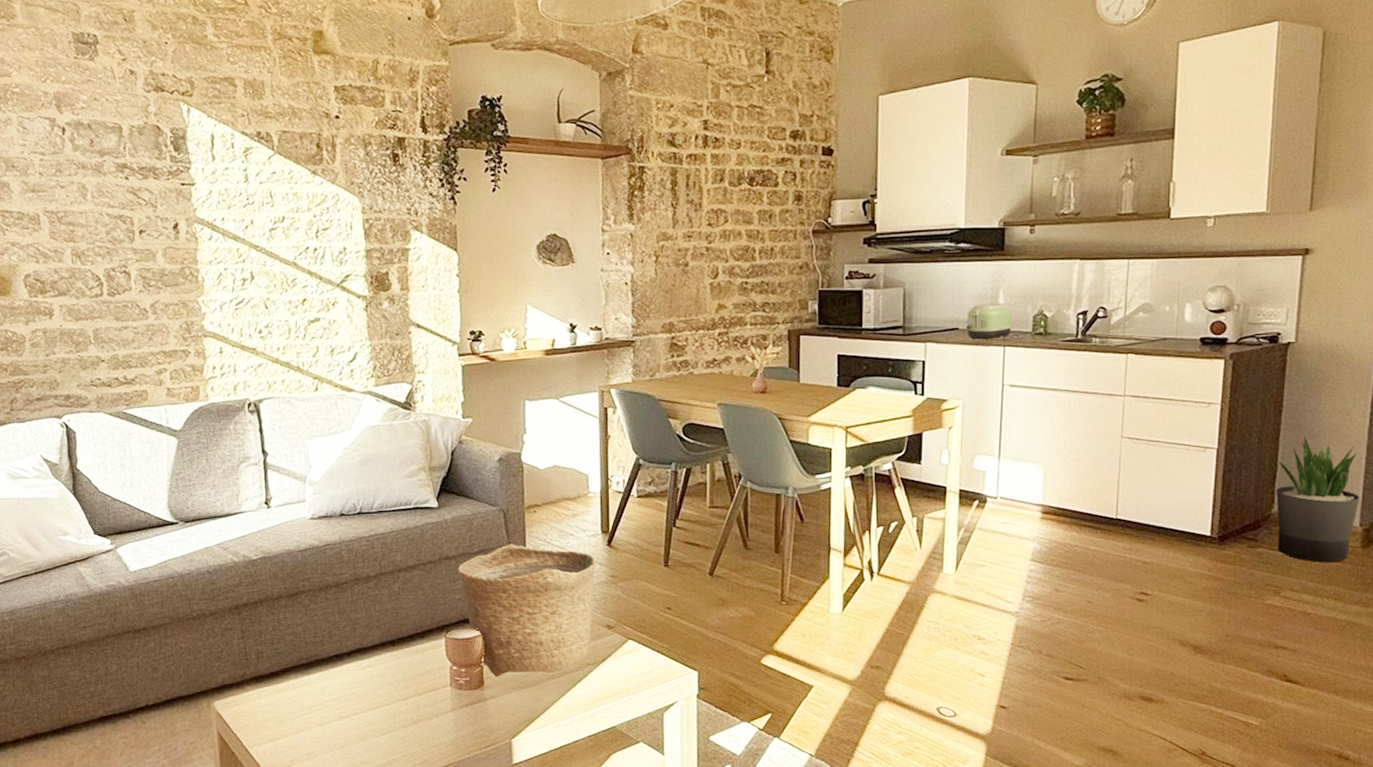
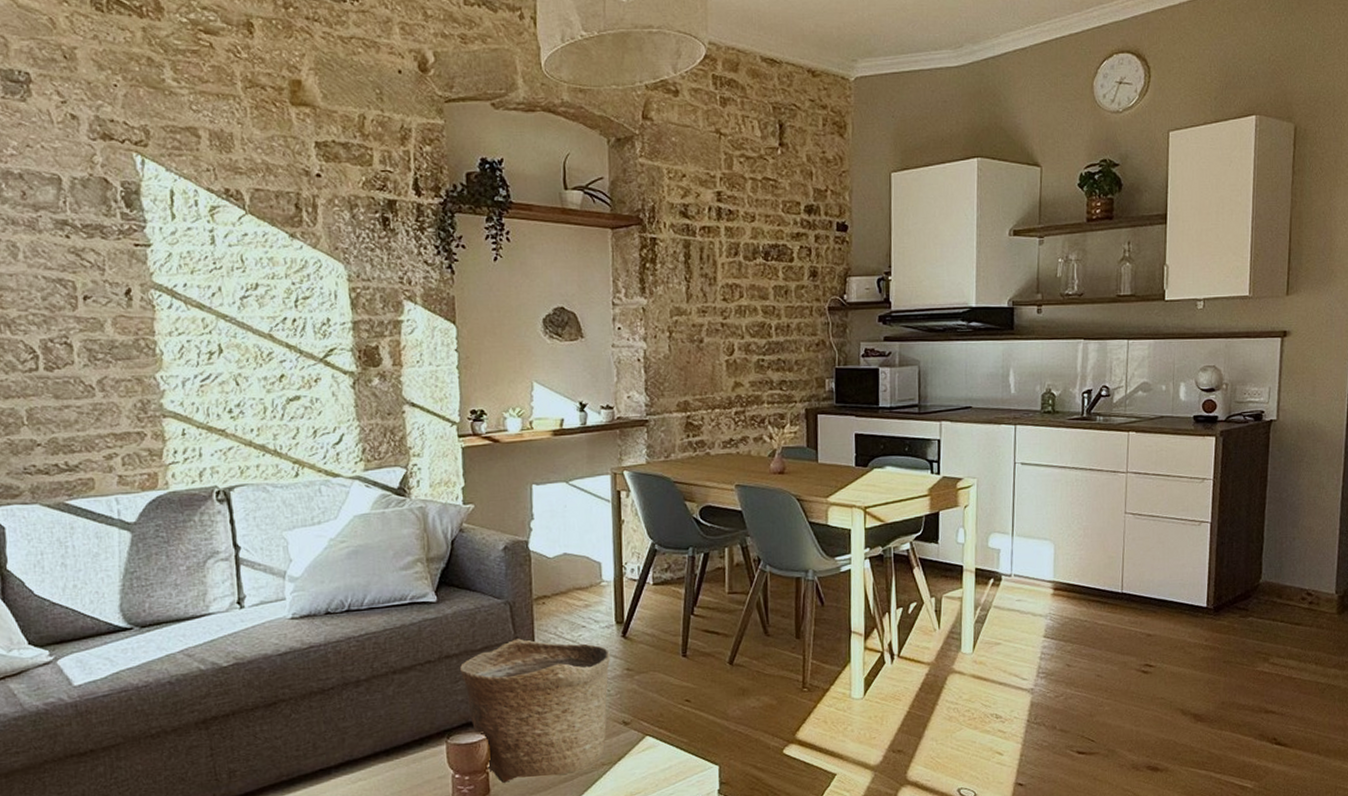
toaster: present [966,303,1011,340] -> none [979,381,1021,418]
planter: present [1276,435,1360,563] -> none [1263,508,1335,630]

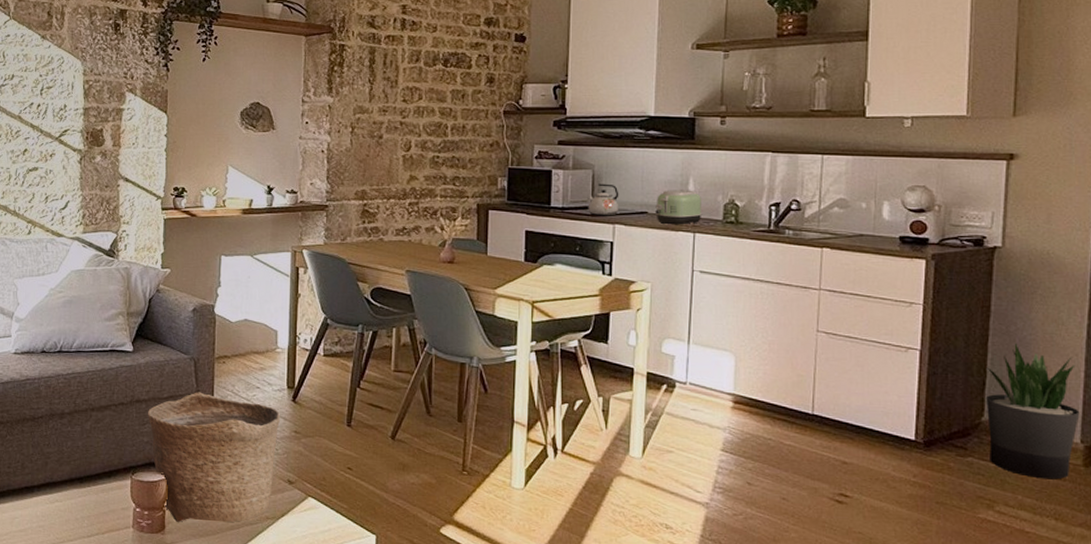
kettle: none [914,379,945,414] -> present [588,183,619,216]
toaster: none [979,381,1021,418] -> present [655,189,701,225]
planter: none [1263,508,1335,630] -> present [985,343,1080,480]

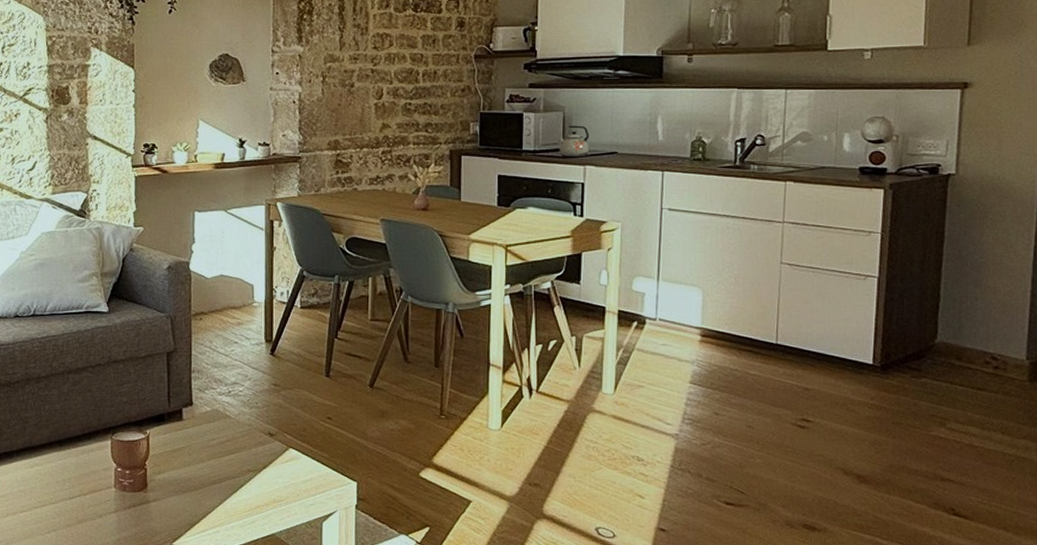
basket: present [147,392,281,523] -> none [125,349,260,479]
toaster: present [655,189,701,225] -> none [625,128,670,164]
planter: present [985,343,1080,480] -> none [939,266,1026,396]

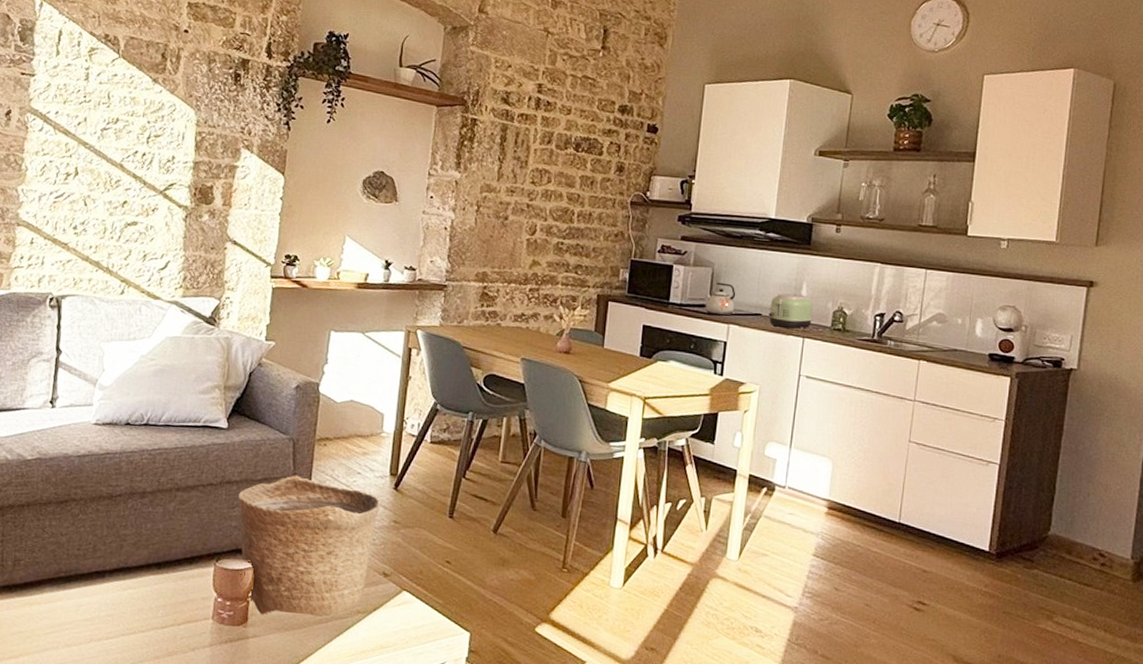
basket: none [125,349,260,479] -> present [237,475,381,616]
toaster: none [625,128,670,164] -> present [769,293,813,329]

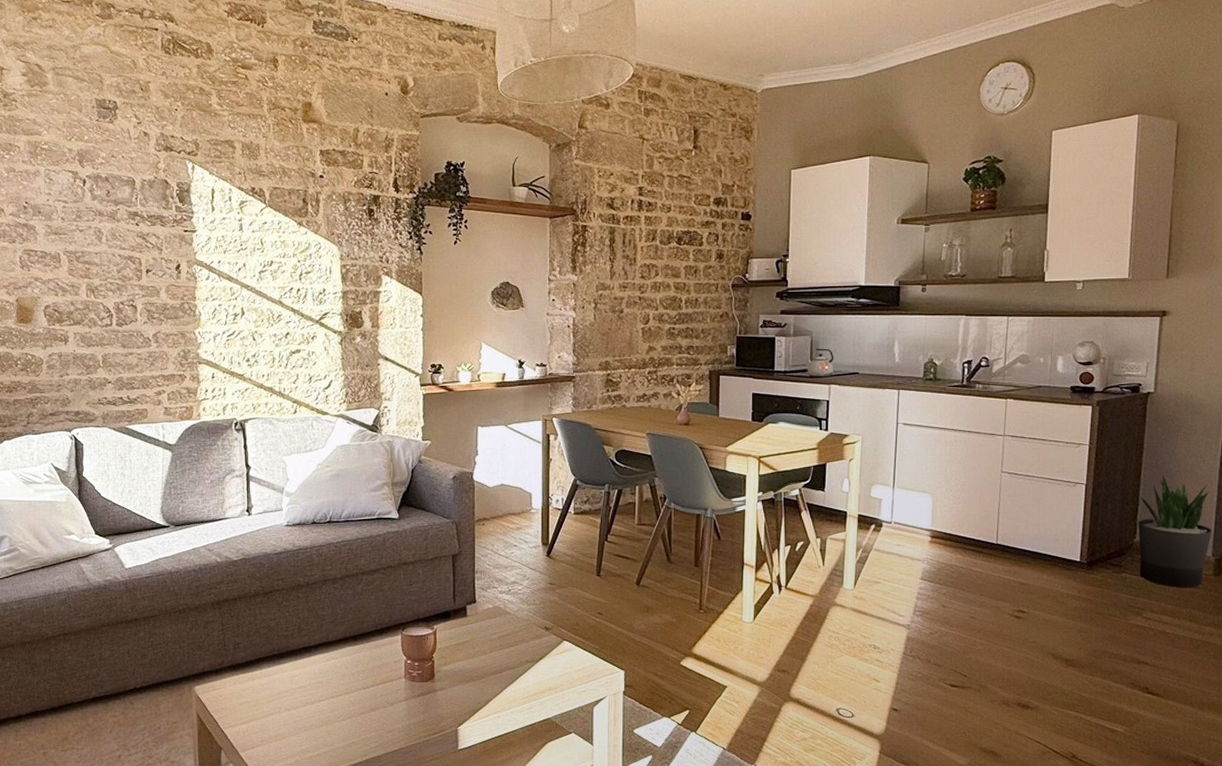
basket: present [237,475,381,616] -> none [414,552,537,670]
toaster: present [769,293,813,329] -> none [865,351,905,383]
planter: none [1052,461,1132,593] -> present [1138,474,1212,588]

